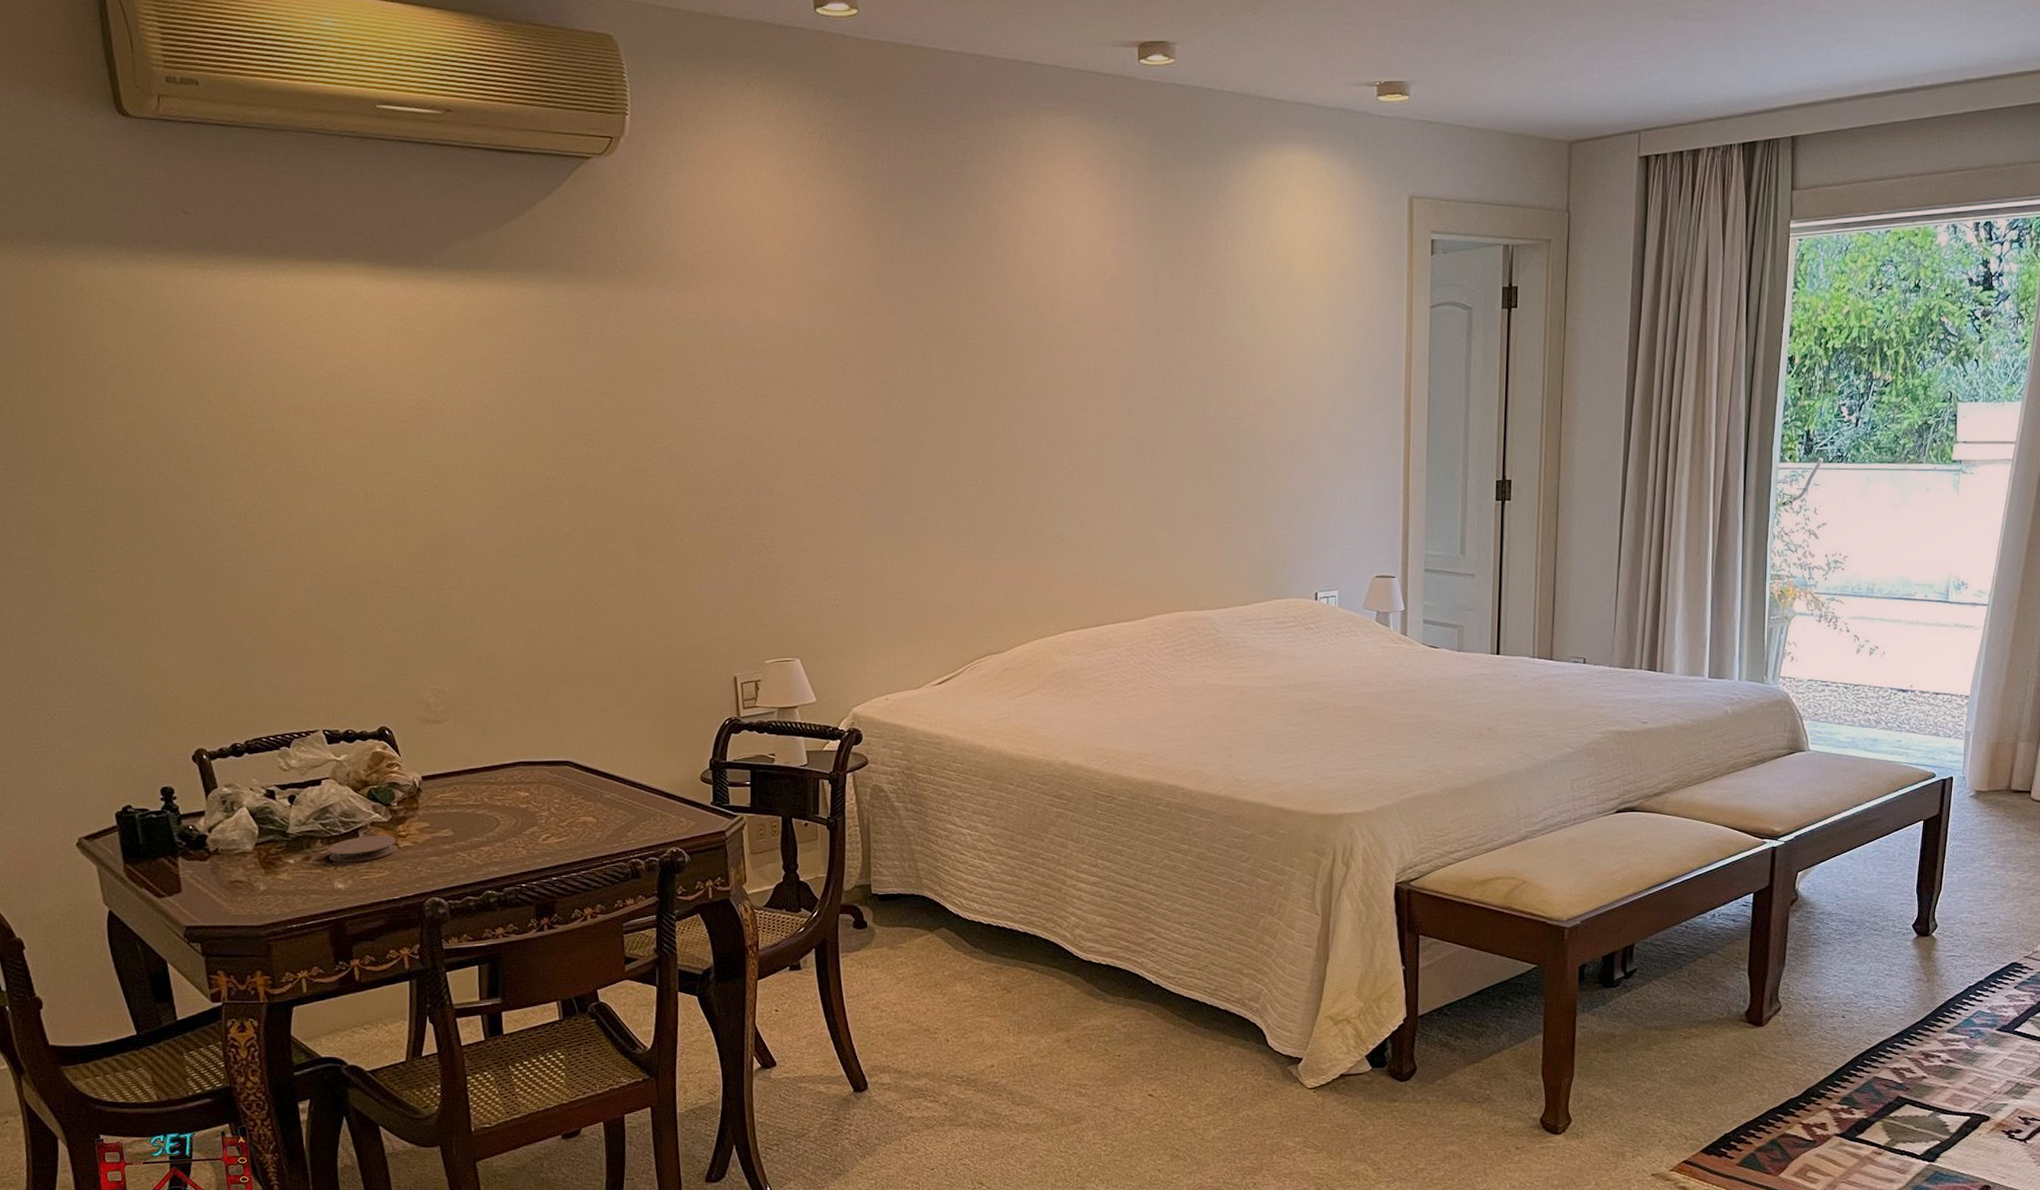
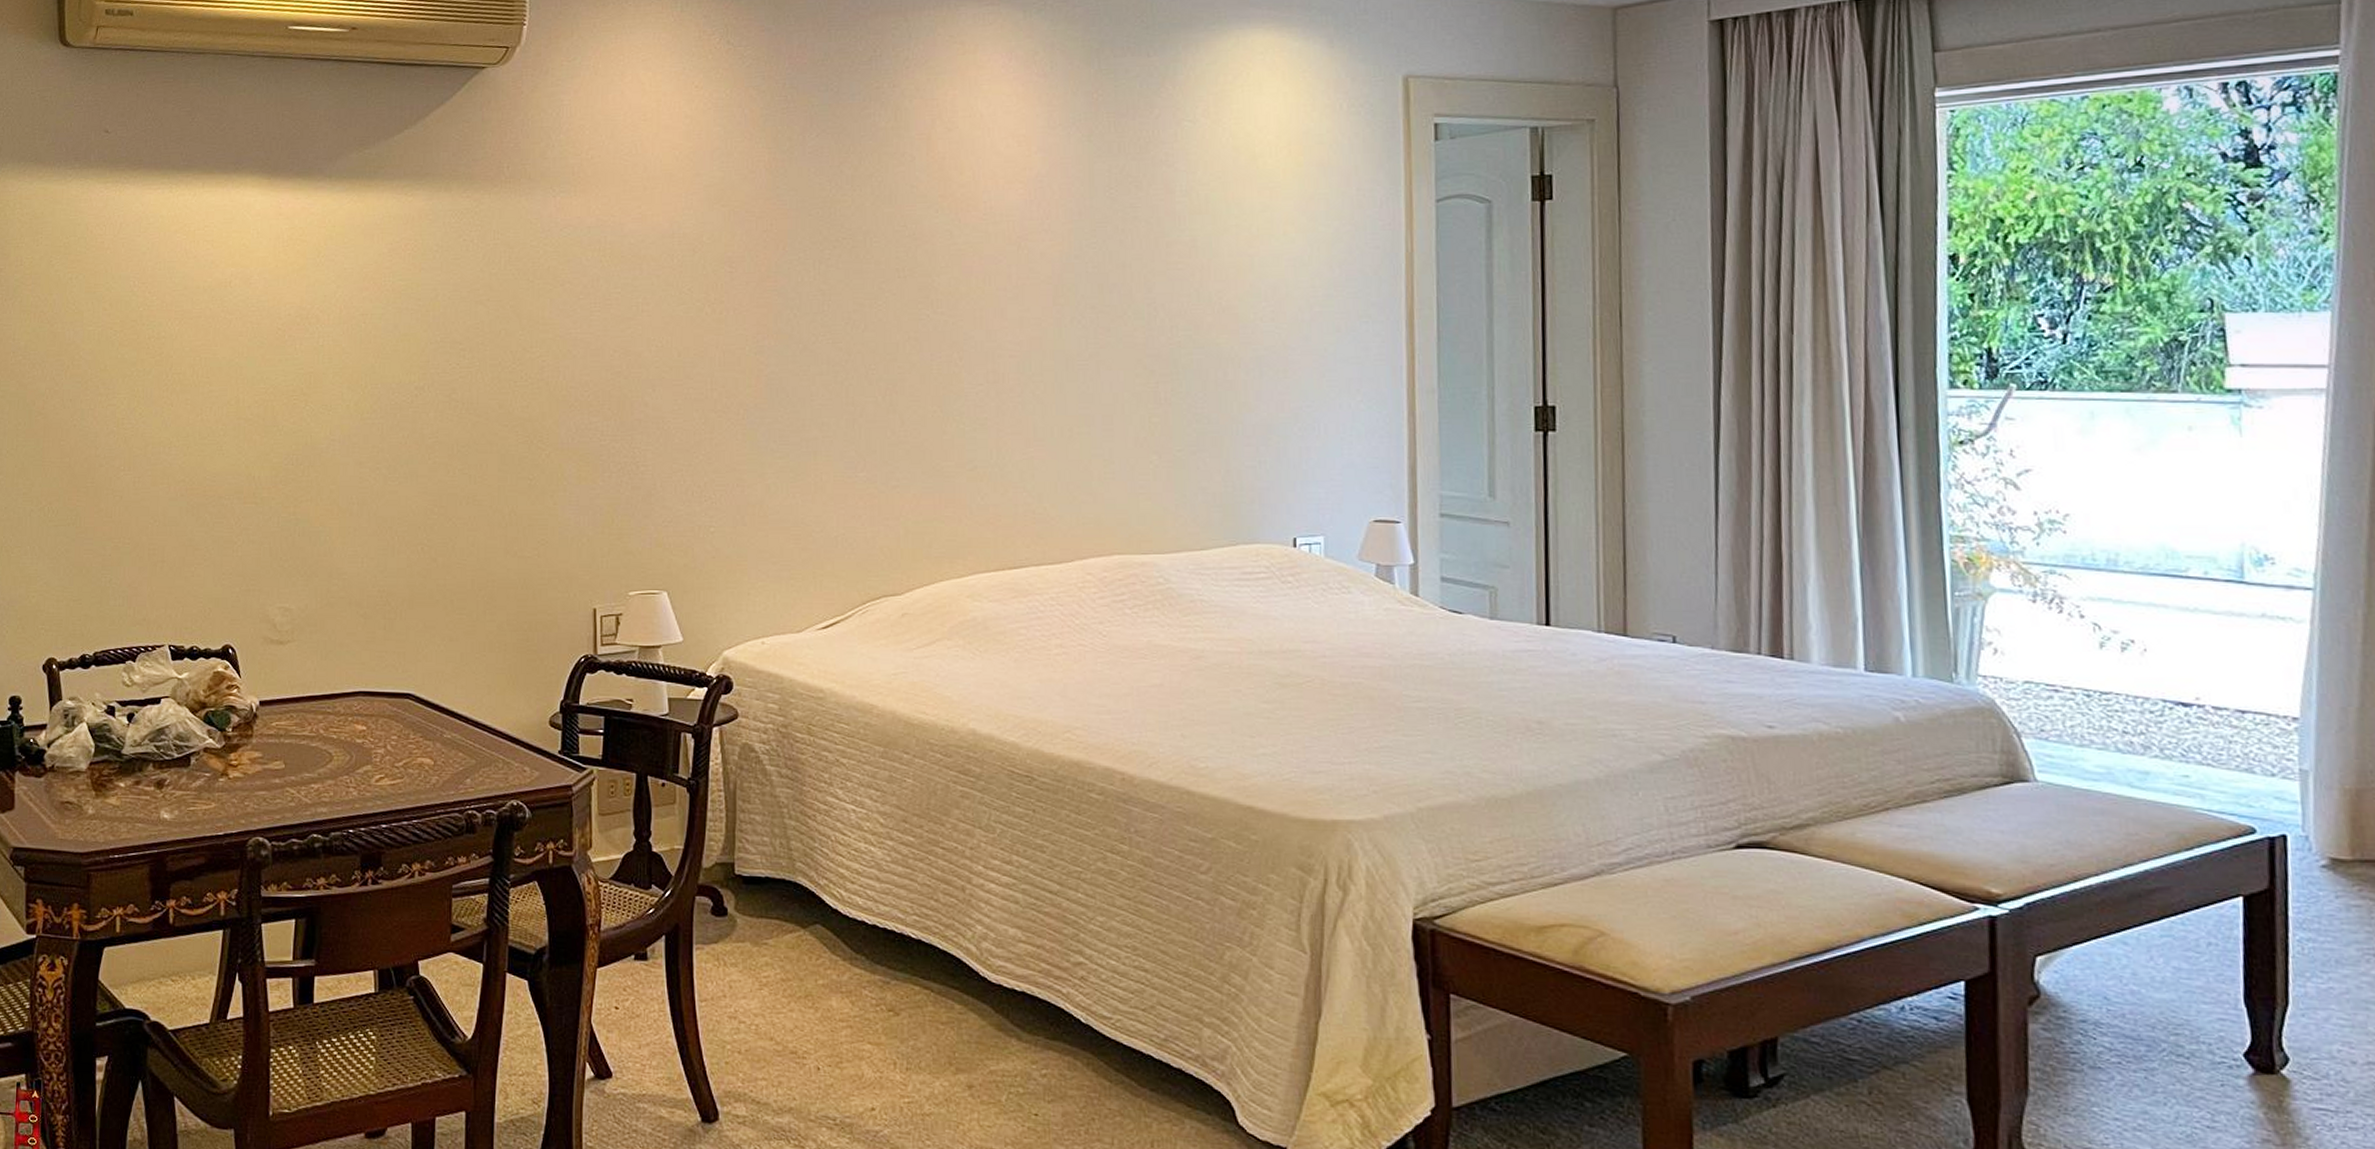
coaster: present [327,835,398,863] -> none [158,762,227,791]

